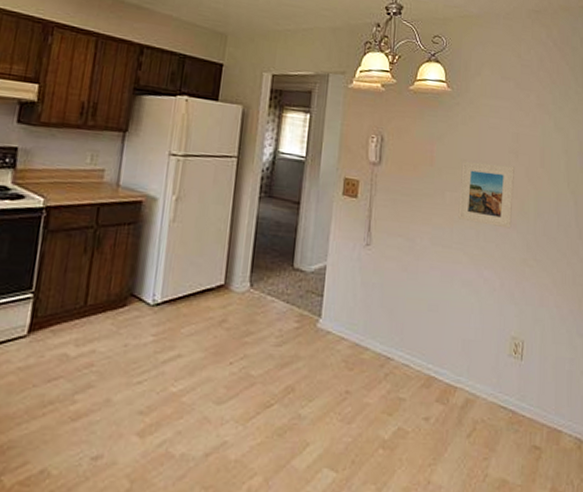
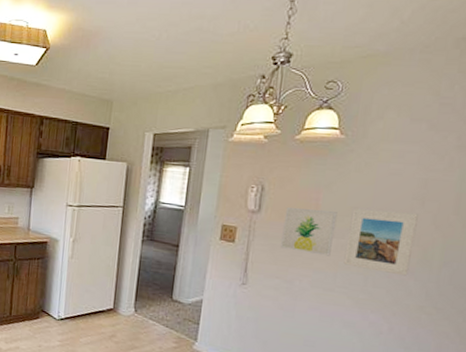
wall art: none [402,159,450,211] -> present [281,207,338,256]

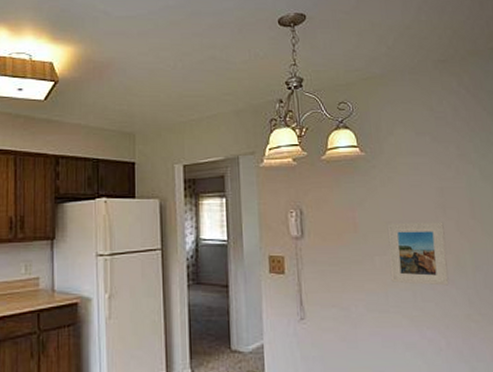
wall art: present [281,207,338,256] -> none [327,229,378,276]

